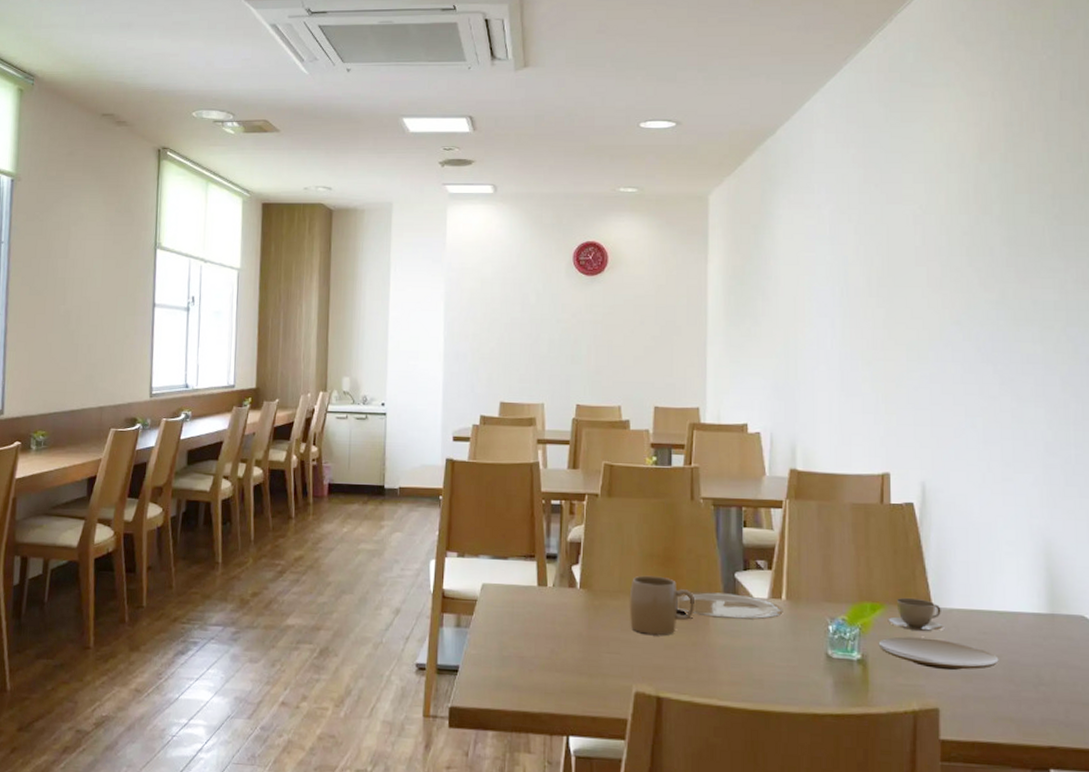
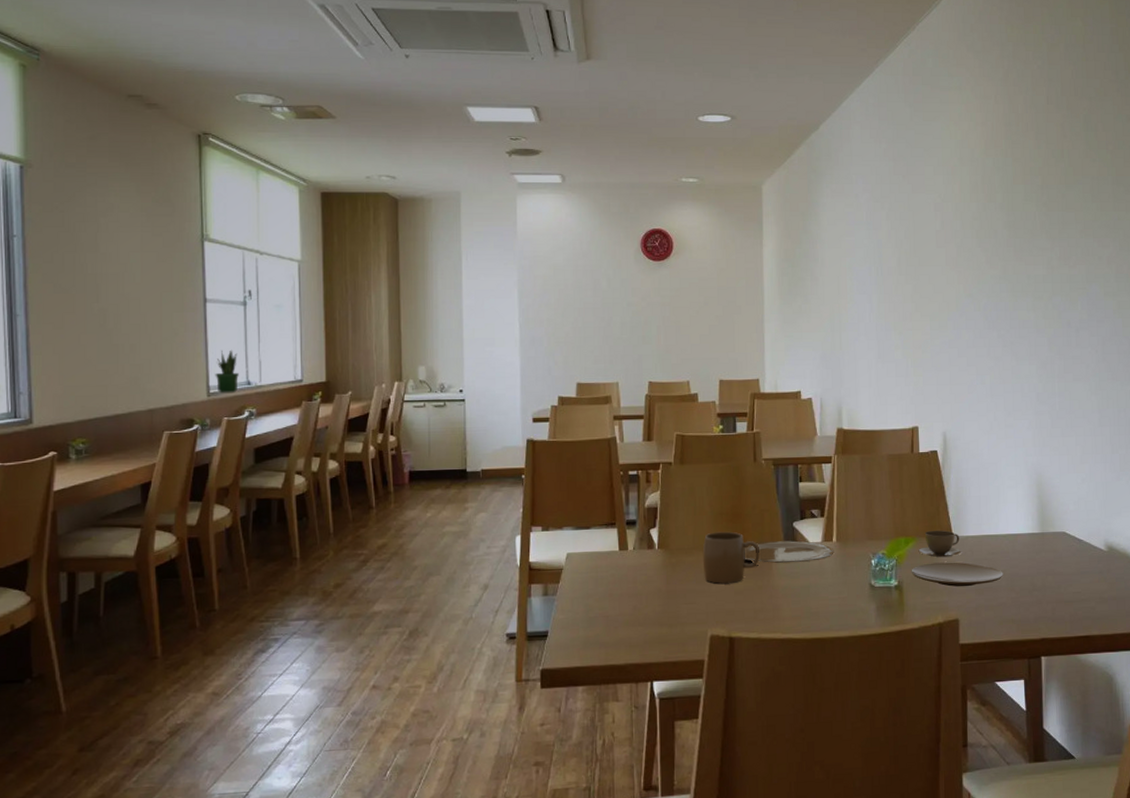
planter: none [157,353,179,395] -> present [215,349,239,394]

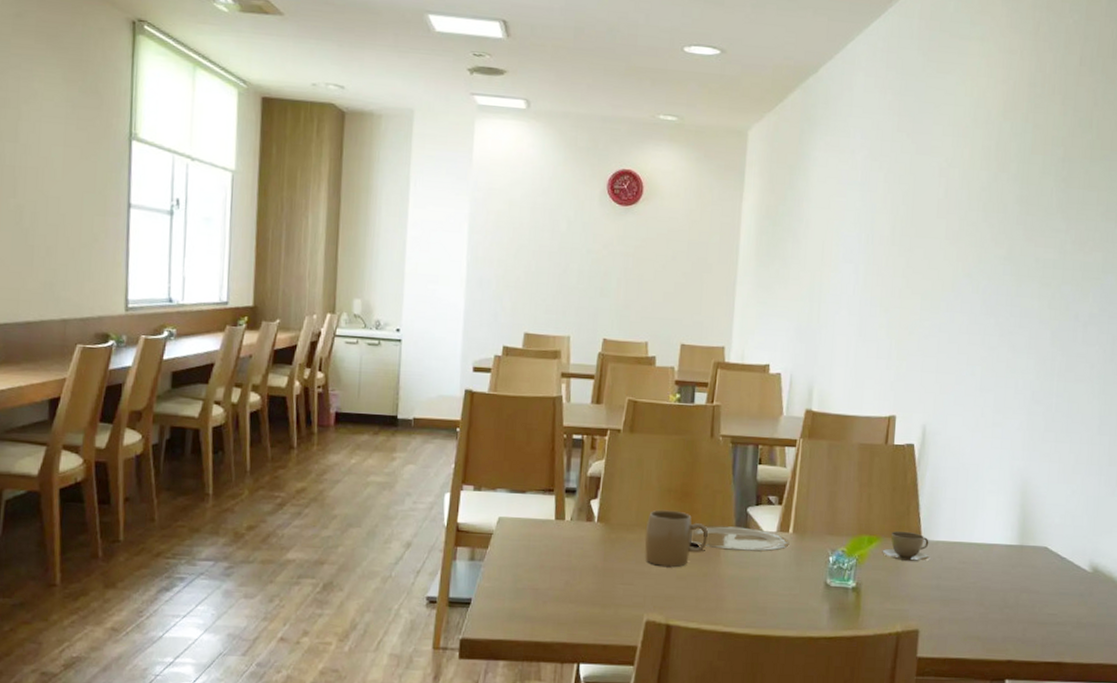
planter: present [215,349,239,394] -> none [134,262,160,310]
plate: present [911,562,1003,587] -> none [871,566,973,596]

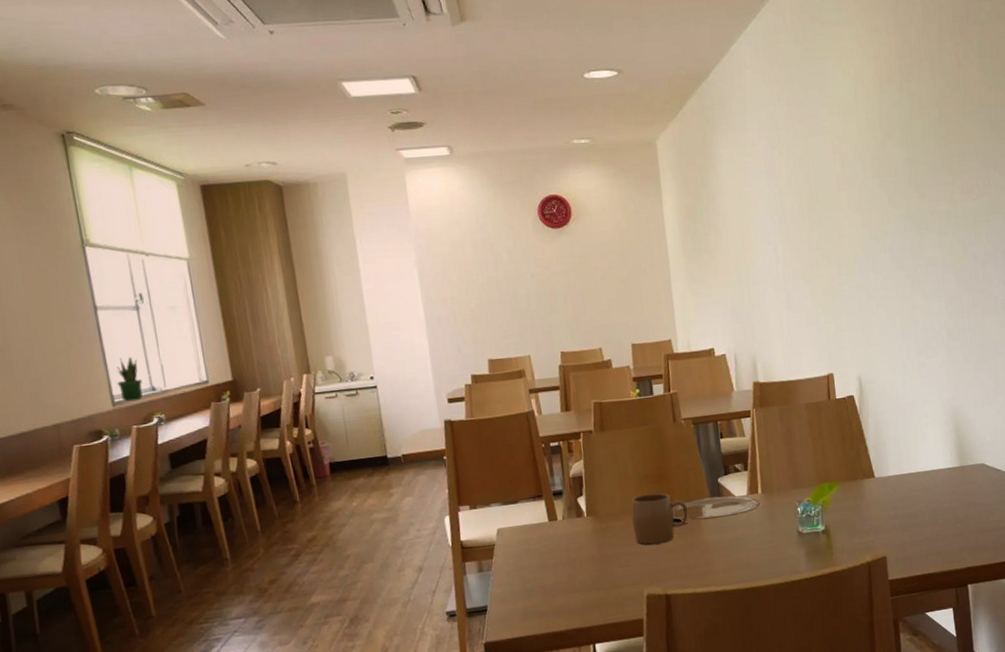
planter: none [134,262,160,310] -> present [116,356,143,402]
teacup: present [882,531,930,562] -> none [842,472,885,499]

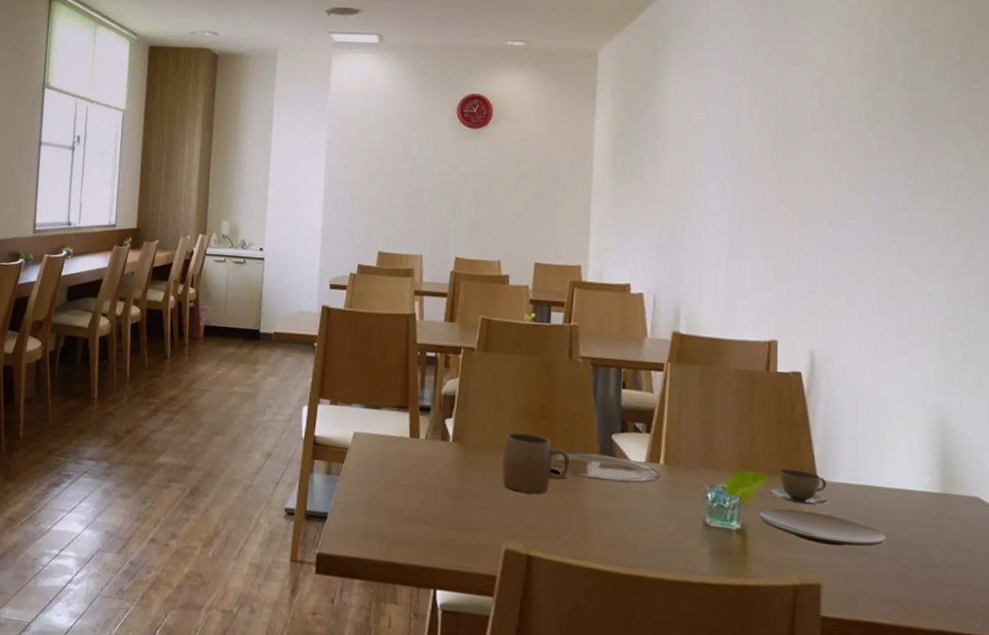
planter: present [116,356,143,402] -> none [41,190,62,232]
plate: none [836,501,927,526] -> present [759,508,886,547]
teacup: none [842,472,885,499] -> present [770,468,830,505]

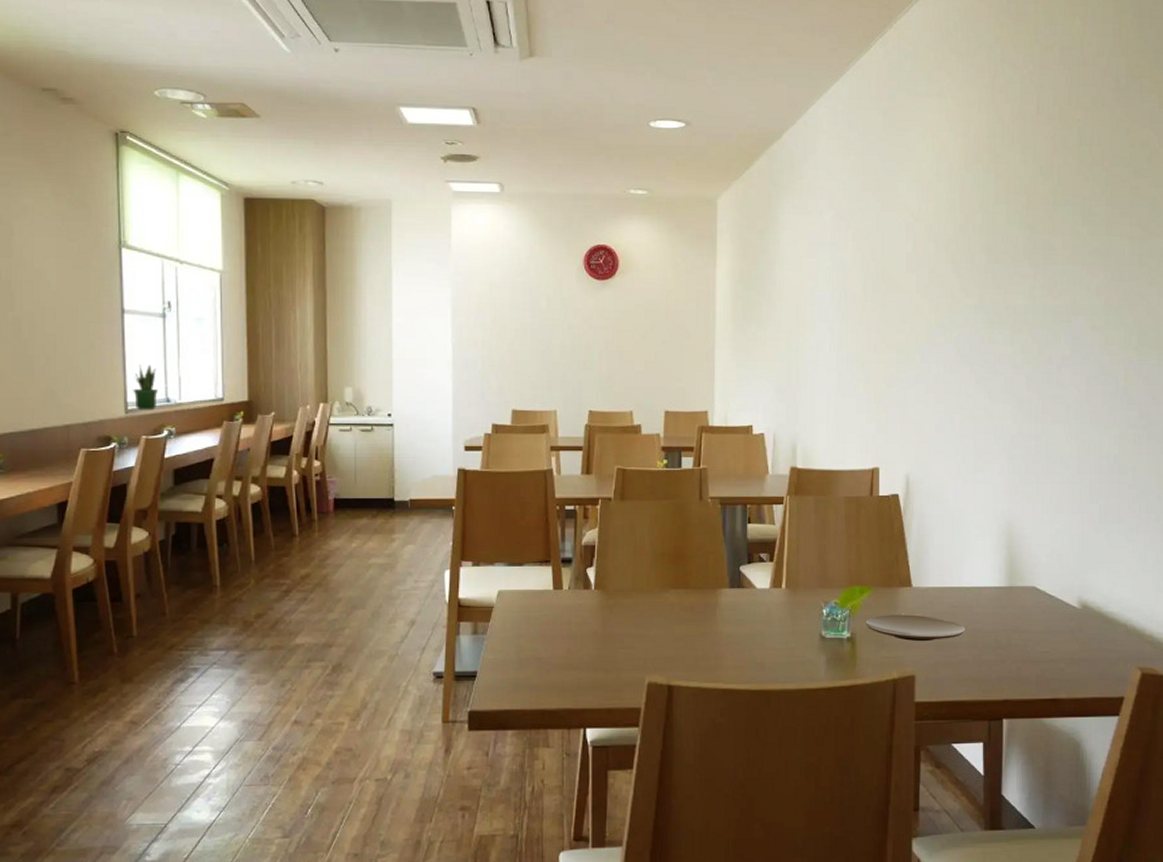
planter: none [41,190,62,232] -> present [133,364,158,411]
mug: present [502,432,570,494] -> none [641,573,704,628]
plate: present [550,451,661,484] -> none [686,586,783,610]
teacup: present [770,468,830,505] -> none [874,579,922,609]

